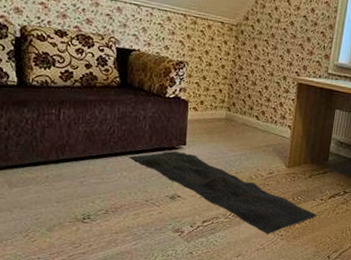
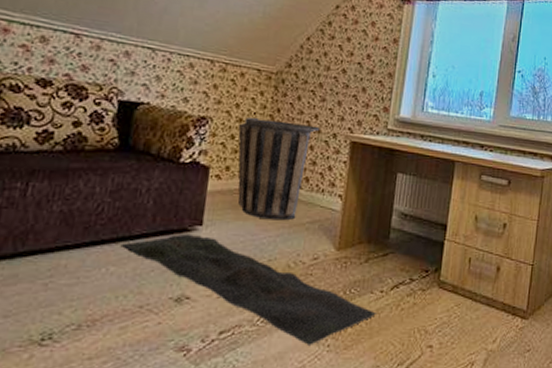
basket: none [208,61,273,144] -> present [237,117,320,221]

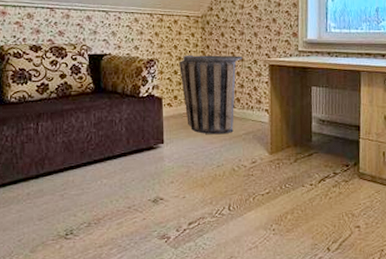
rug: present [122,233,378,345] -> none [109,150,310,230]

